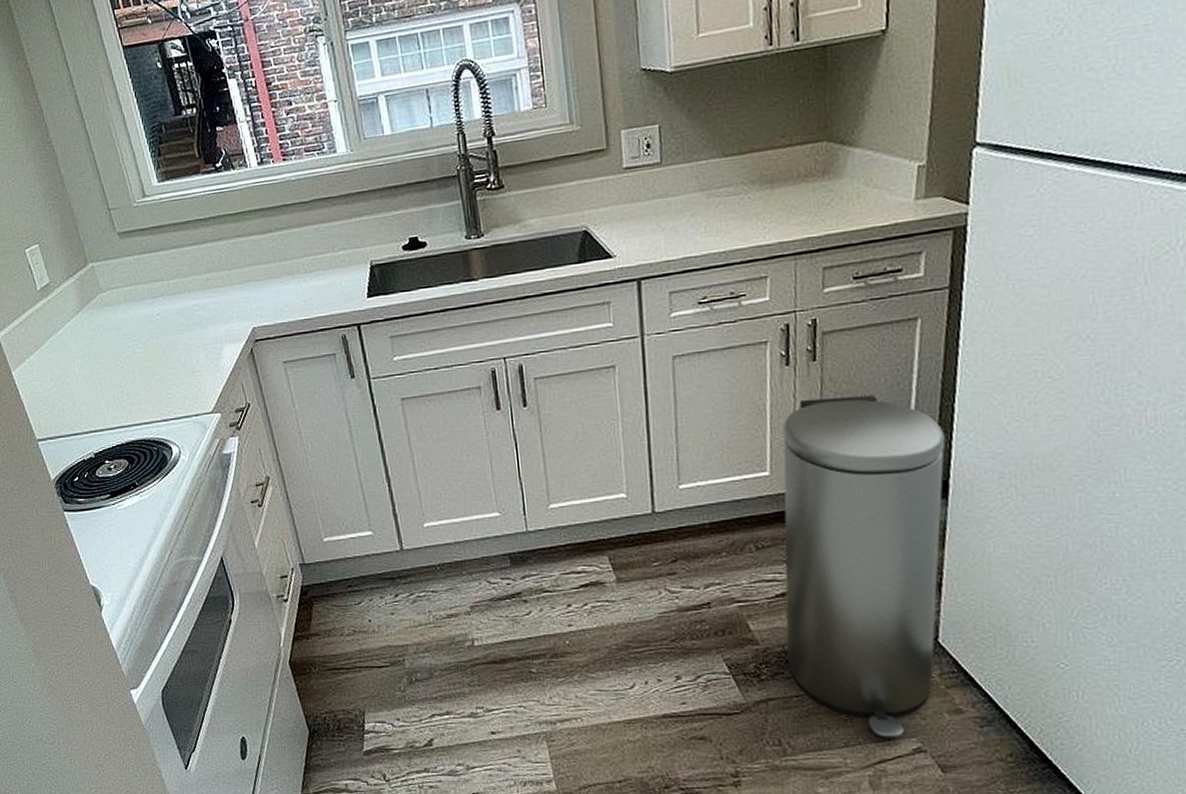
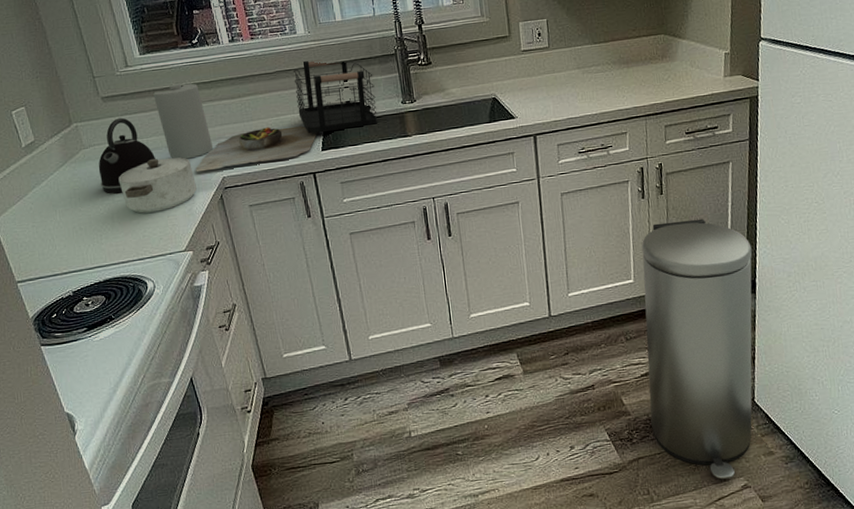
kettle: none [116,256,178,345] -> present [98,117,155,194]
cooking pot: none [138,303,224,368] -> present [118,157,197,214]
paper towel holder: none [174,215,242,306] -> present [153,83,214,159]
cutting board: none [222,266,362,322] -> present [196,125,317,172]
dish rack: none [333,184,435,277] -> present [294,60,377,134]

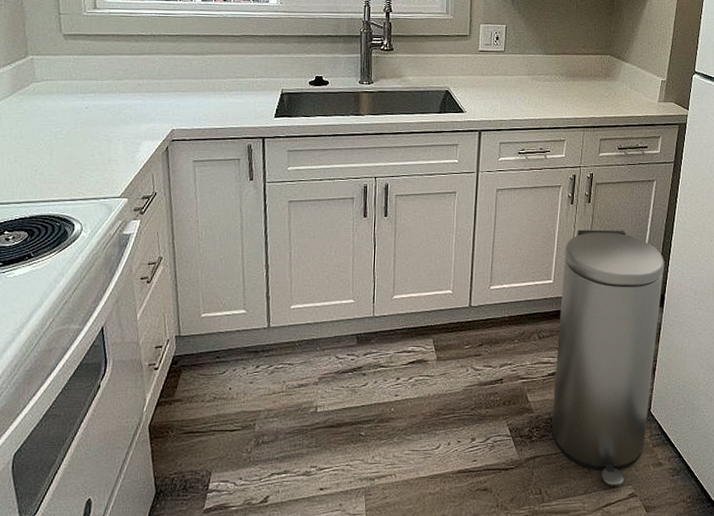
kettle: present [98,117,155,194] -> none [45,57,107,131]
cooking pot: present [118,157,197,214] -> none [65,101,144,155]
paper towel holder: present [153,83,214,159] -> none [116,32,168,107]
cutting board: present [196,125,317,172] -> none [146,87,273,121]
dish rack: present [294,60,377,134] -> none [258,29,336,100]

